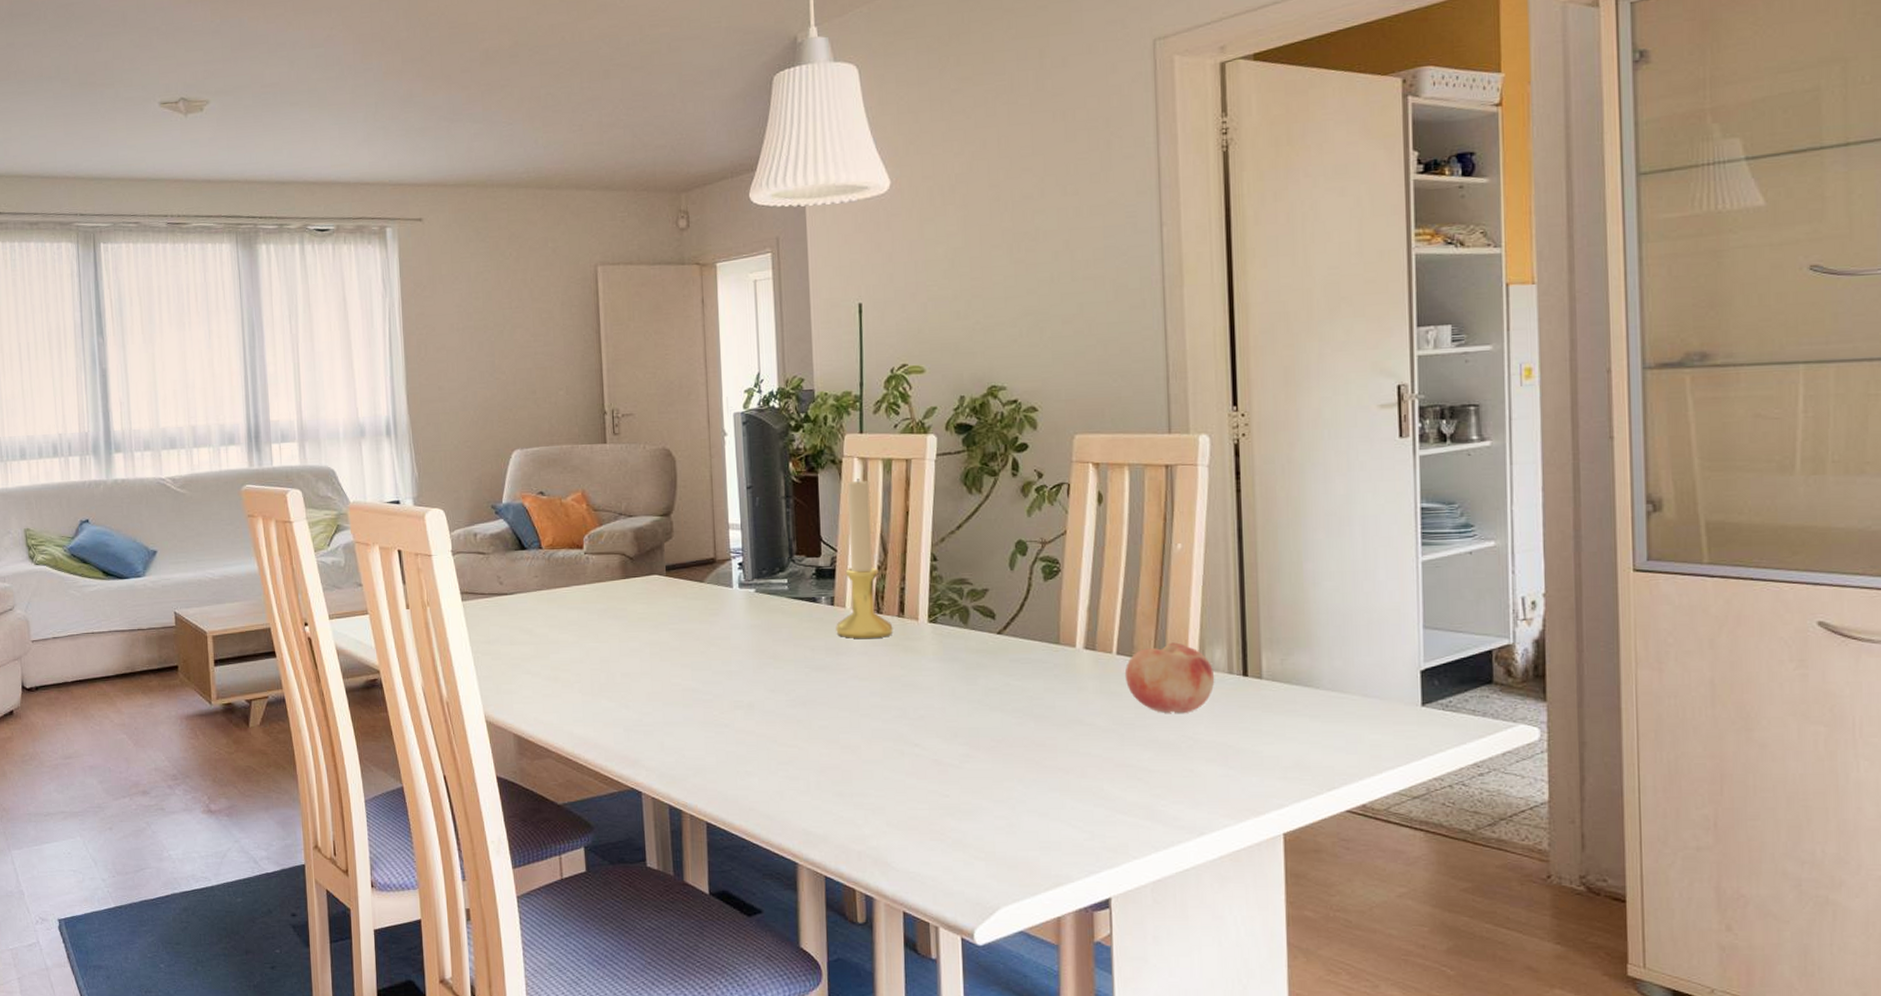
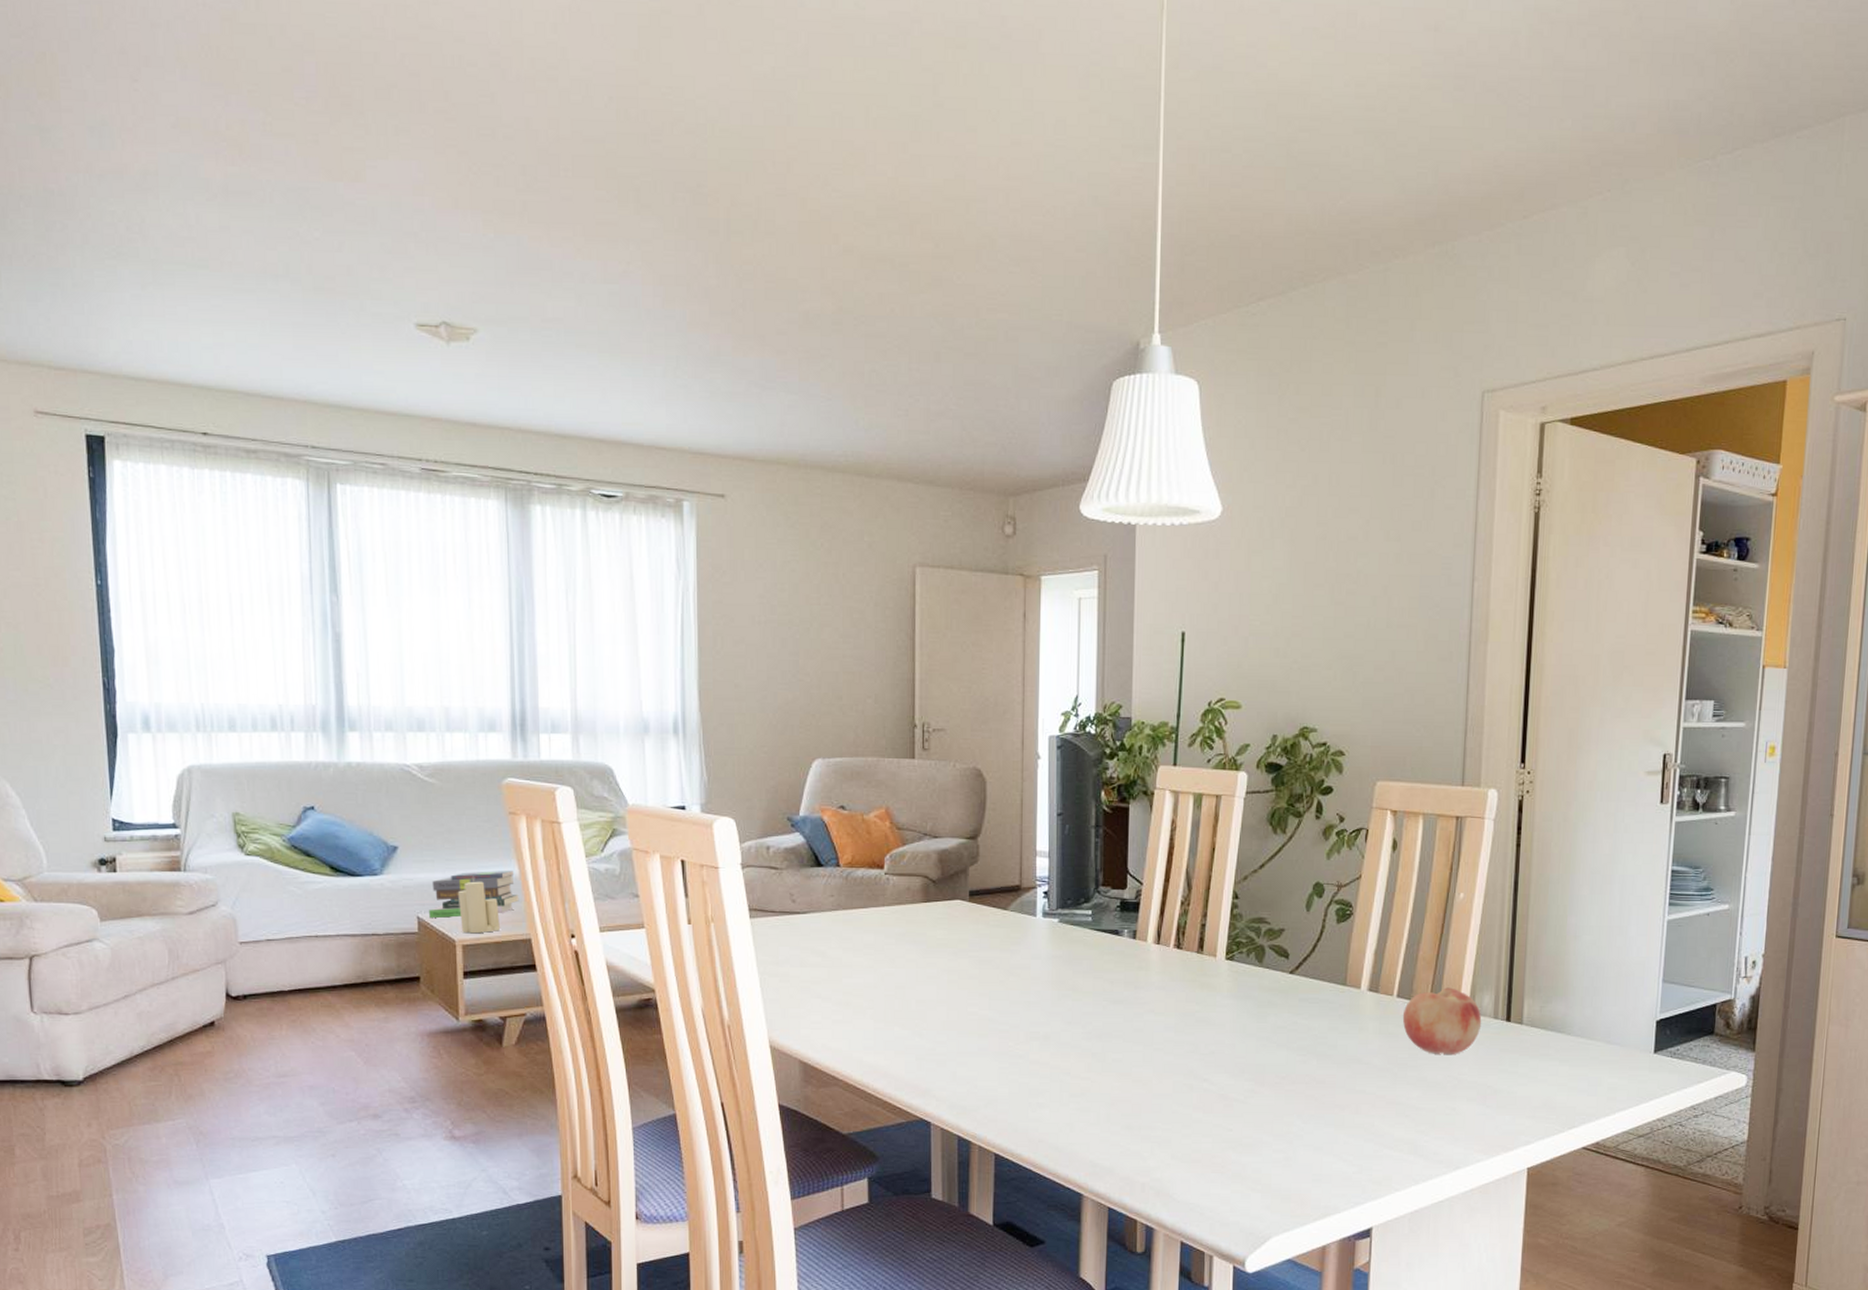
books: none [183,566,259,614] -> present [428,870,519,919]
candle: none [208,575,244,626] -> present [458,877,500,934]
candle holder: present [836,479,893,639] -> none [1136,812,1192,974]

